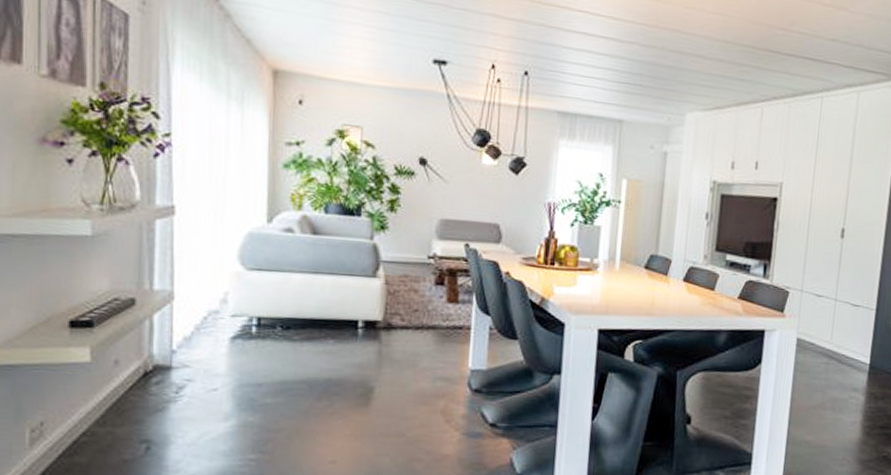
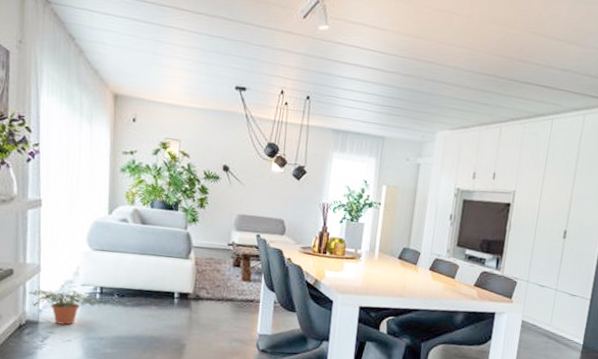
potted plant: none [157,320,257,369] -> present [29,287,100,325]

